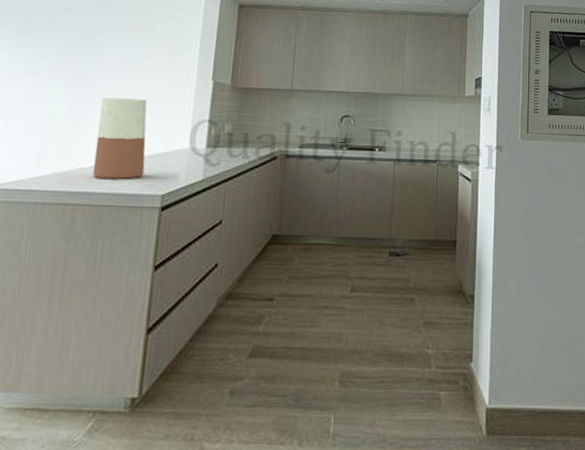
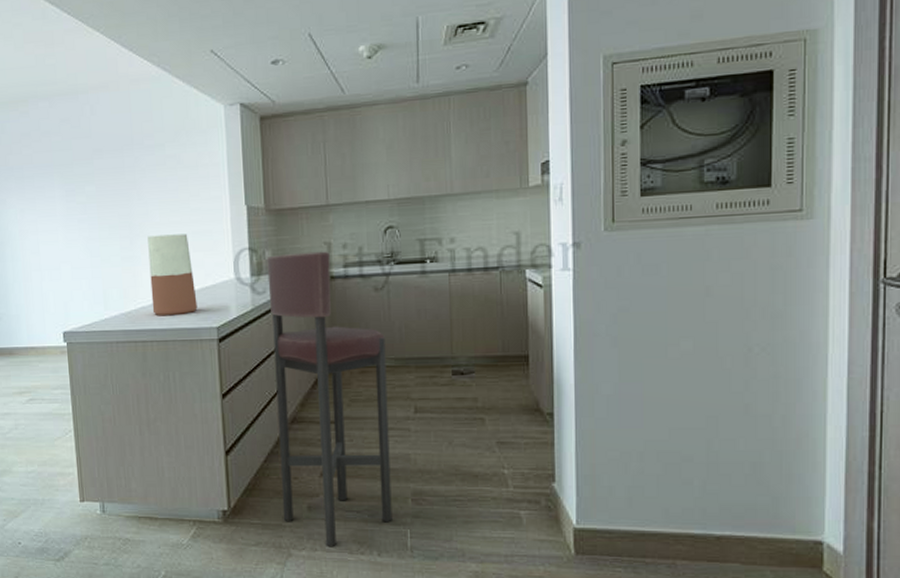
bar stool: none [200,129,331,438] -> present [267,251,392,547]

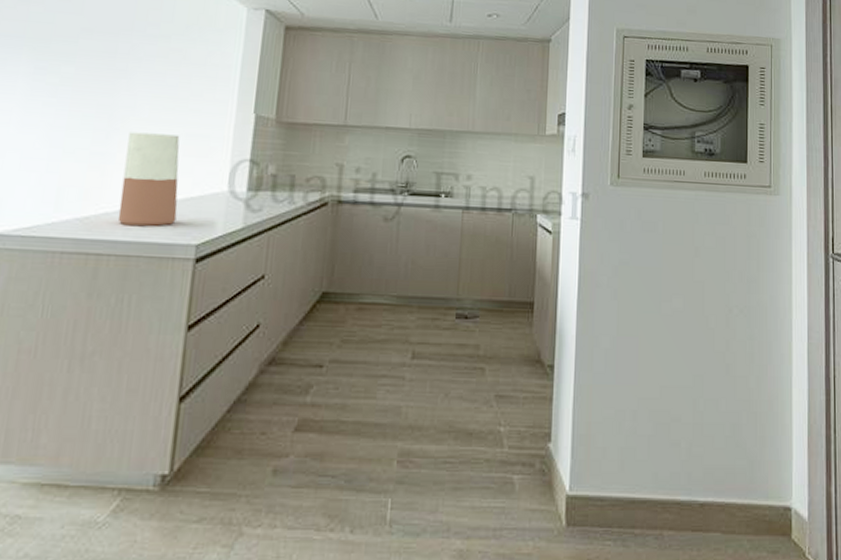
bar stool: present [267,251,392,547] -> none [239,170,389,523]

